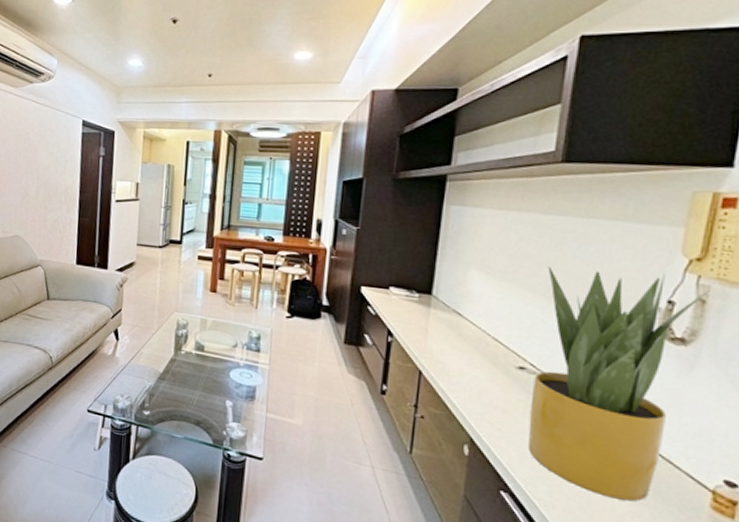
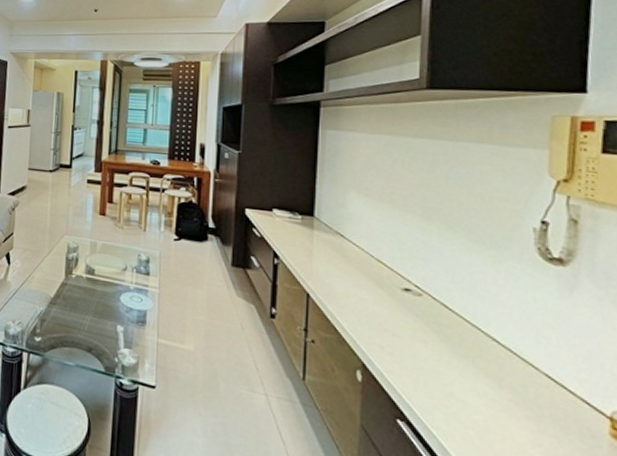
planter: present [528,266,710,502] -> none [419,188,580,430]

